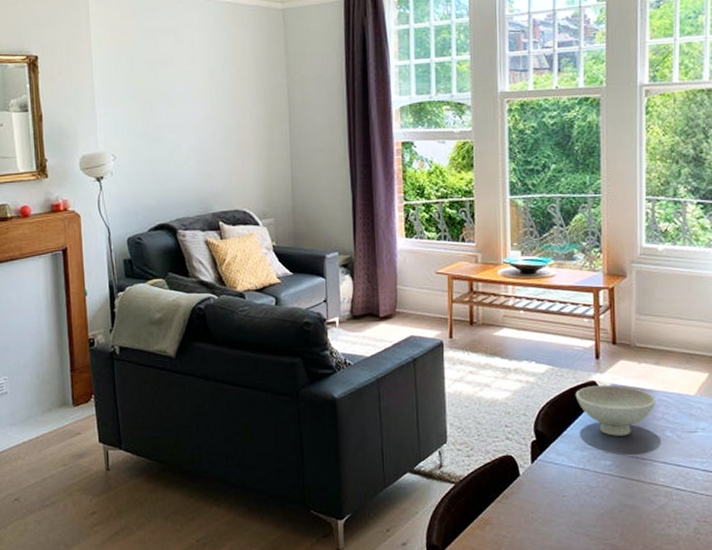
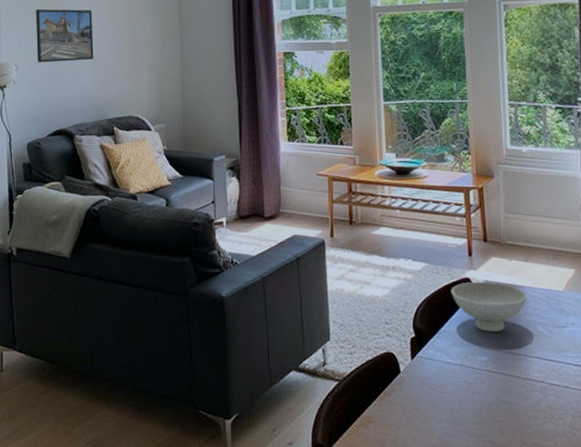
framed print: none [132,93,197,153] -> present [35,8,94,63]

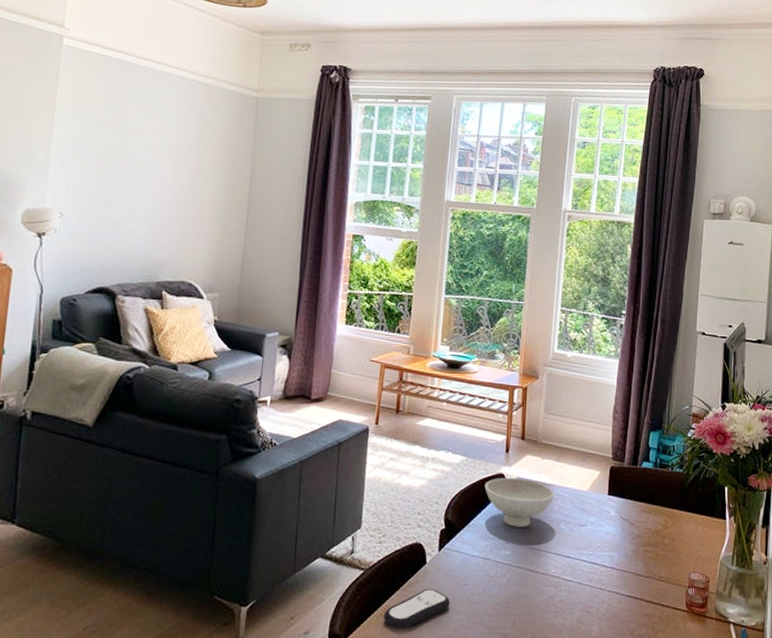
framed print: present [35,8,94,63] -> none [85,155,156,217]
remote control: none [364,397,431,438] -> present [383,588,450,629]

